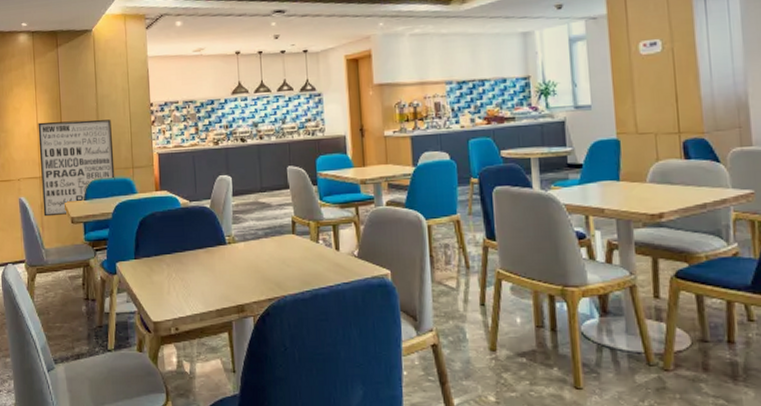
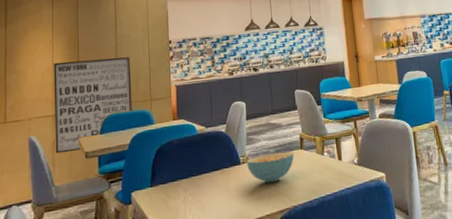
cereal bowl: none [233,235,285,268] -> present [247,151,294,183]

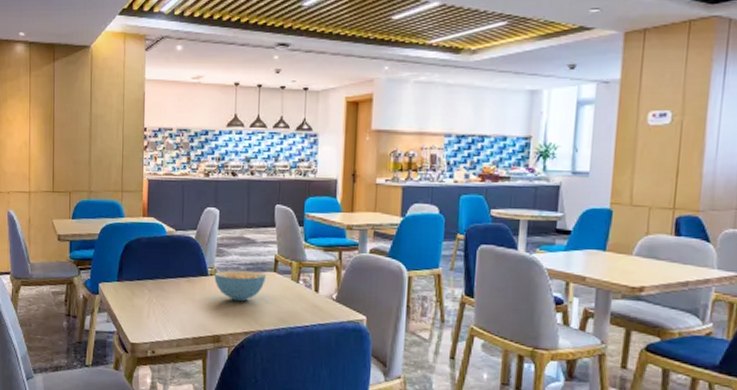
wall art: present [53,57,133,154] -> none [30,137,104,232]

